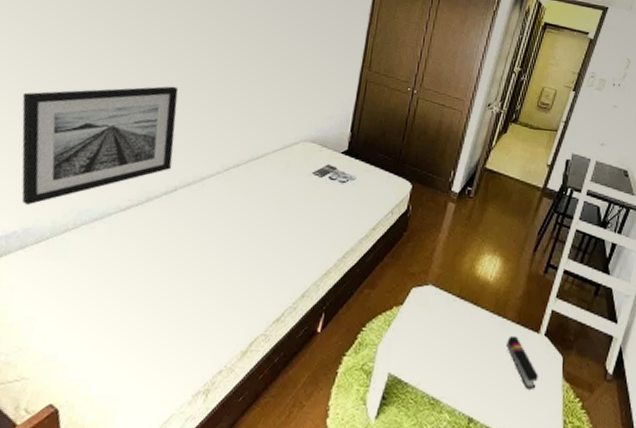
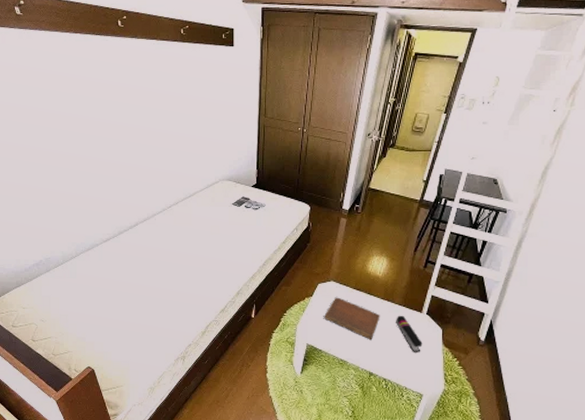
wall art: present [21,86,179,206] -> none [22,148,131,243]
notebook: none [415,307,488,370] -> present [324,297,380,340]

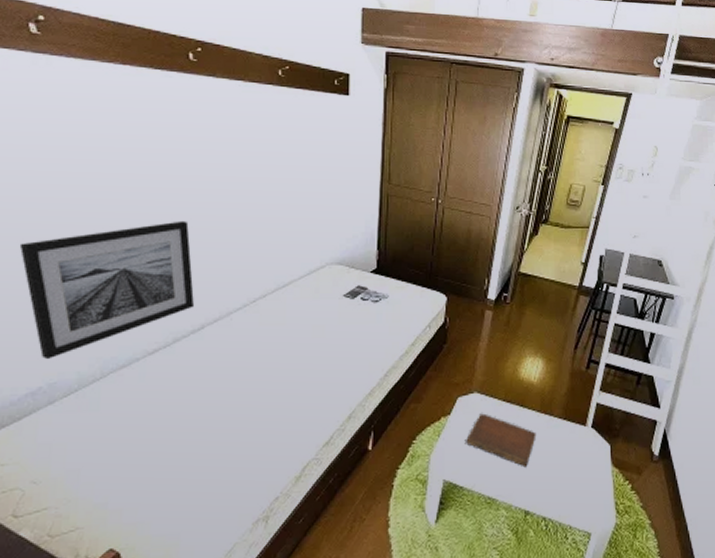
wall art: none [22,148,131,243] -> present [19,220,195,360]
stapler: present [396,315,422,352] -> none [555,431,588,478]

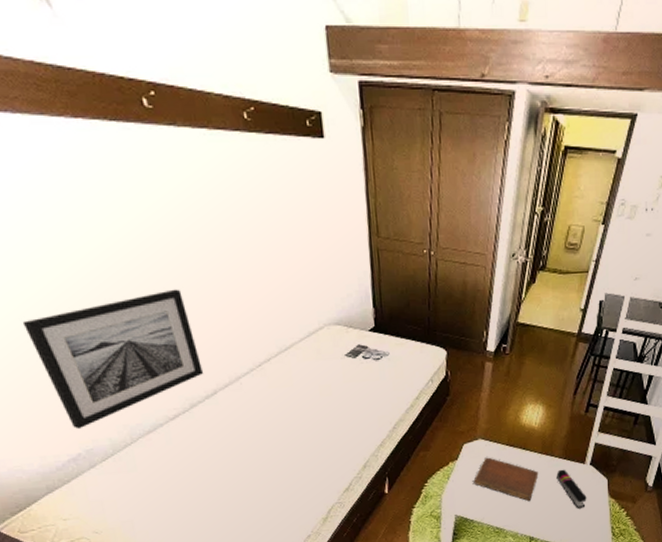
stapler: none [555,431,588,478] -> present [556,469,587,508]

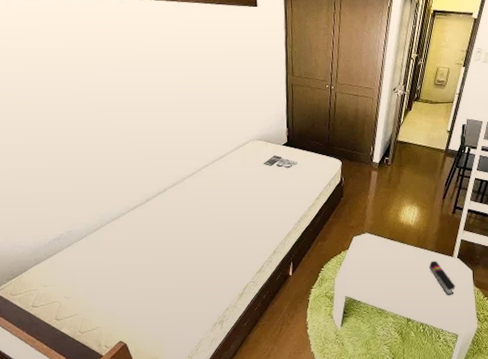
wall art: present [22,289,204,430] -> none [35,112,159,216]
notebook: present [473,457,539,502] -> none [361,248,415,288]

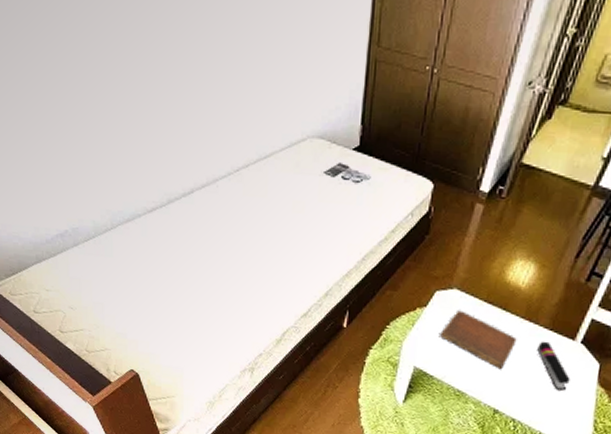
notebook: none [361,248,415,288] -> present [440,310,517,370]

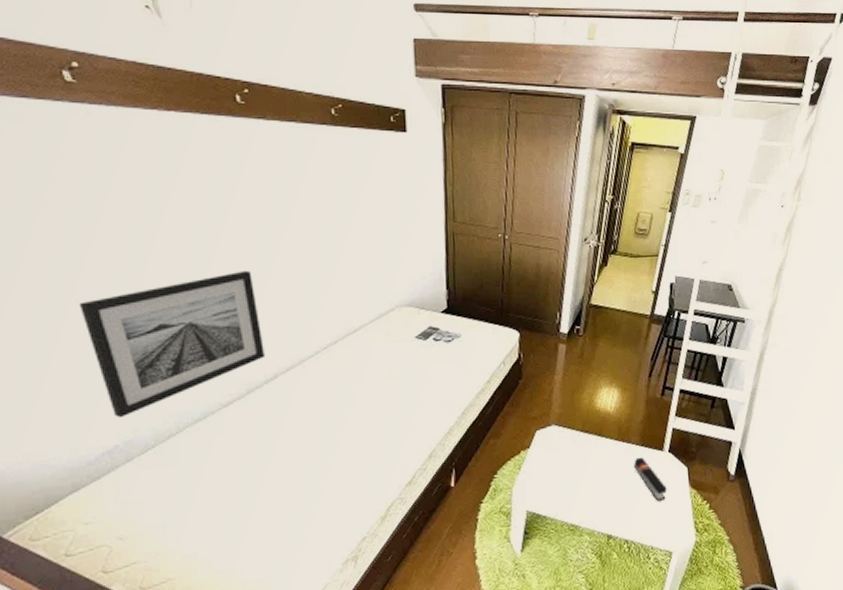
wall art: none [34,80,185,208] -> present [78,270,266,418]
notebook: present [440,310,517,370] -> none [546,445,615,494]

